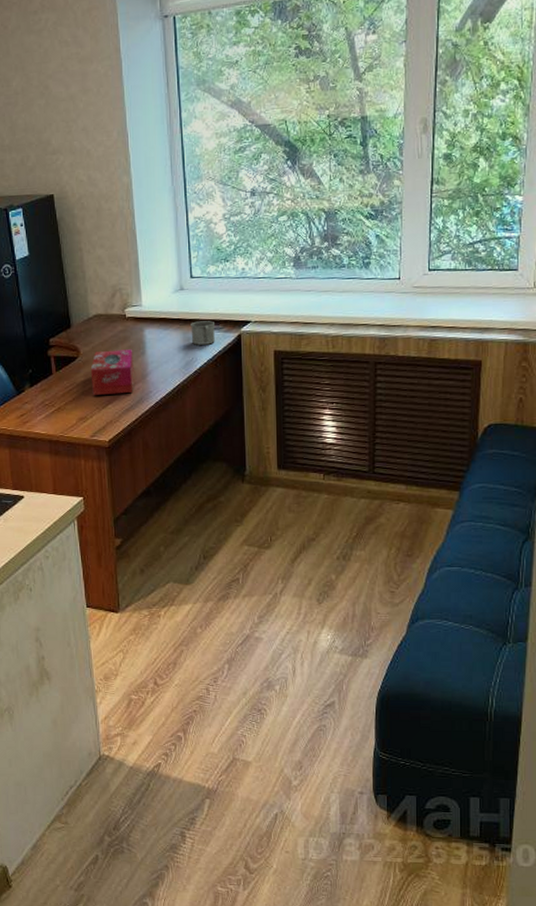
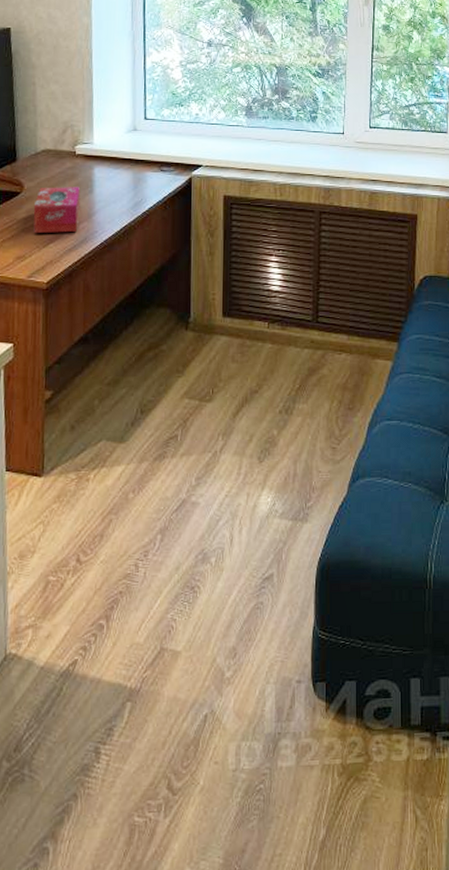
mug: present [191,320,215,345] -> none [141,162,166,186]

